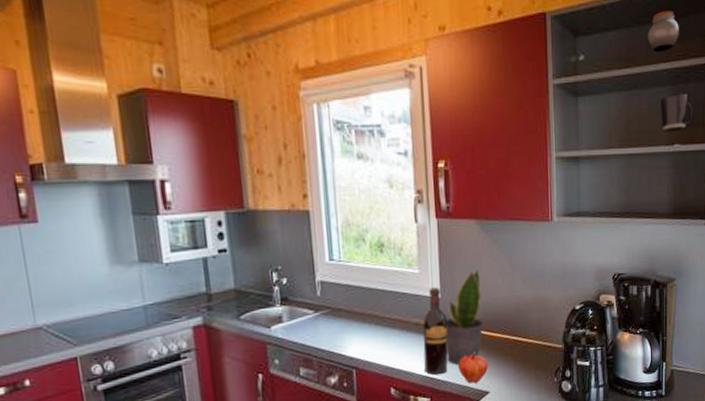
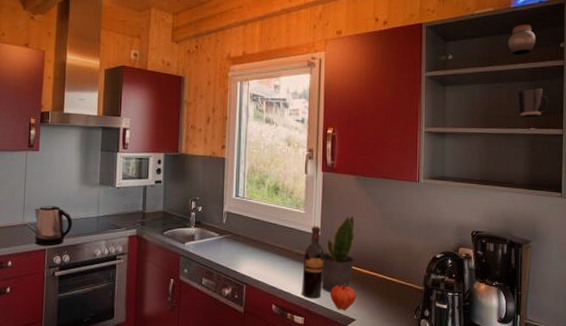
kettle: none [48,296,110,355] -> present [34,205,73,247]

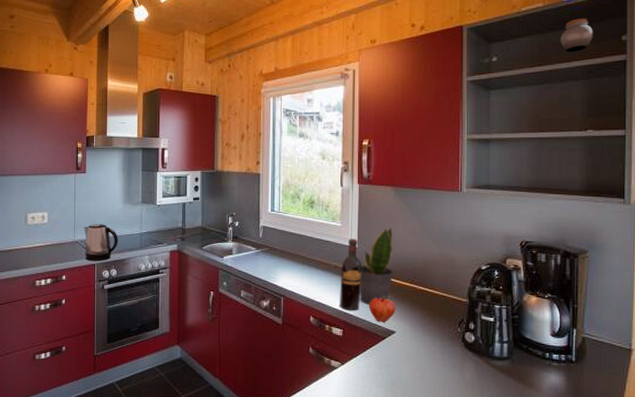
mug: present [518,88,548,118] -> none [573,87,608,119]

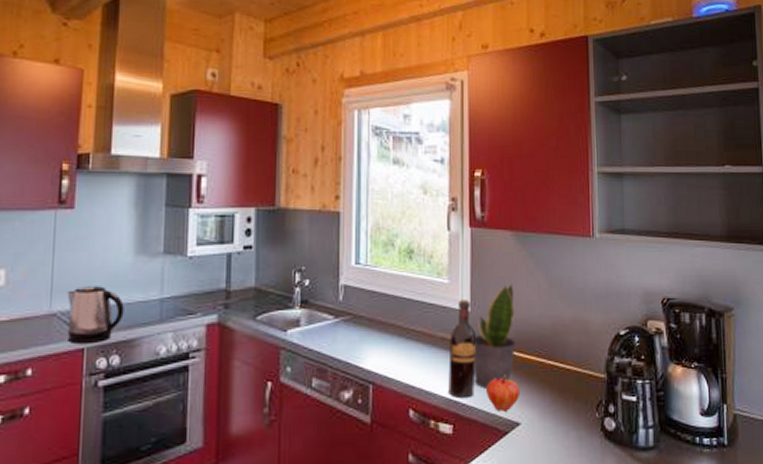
jar: present [559,18,594,53] -> none [691,38,726,76]

